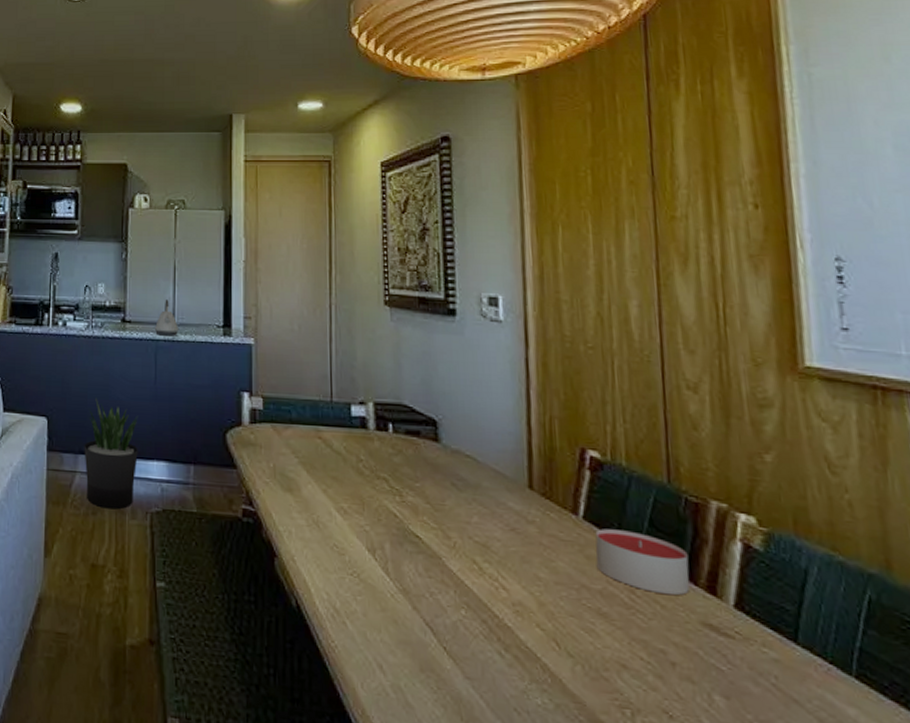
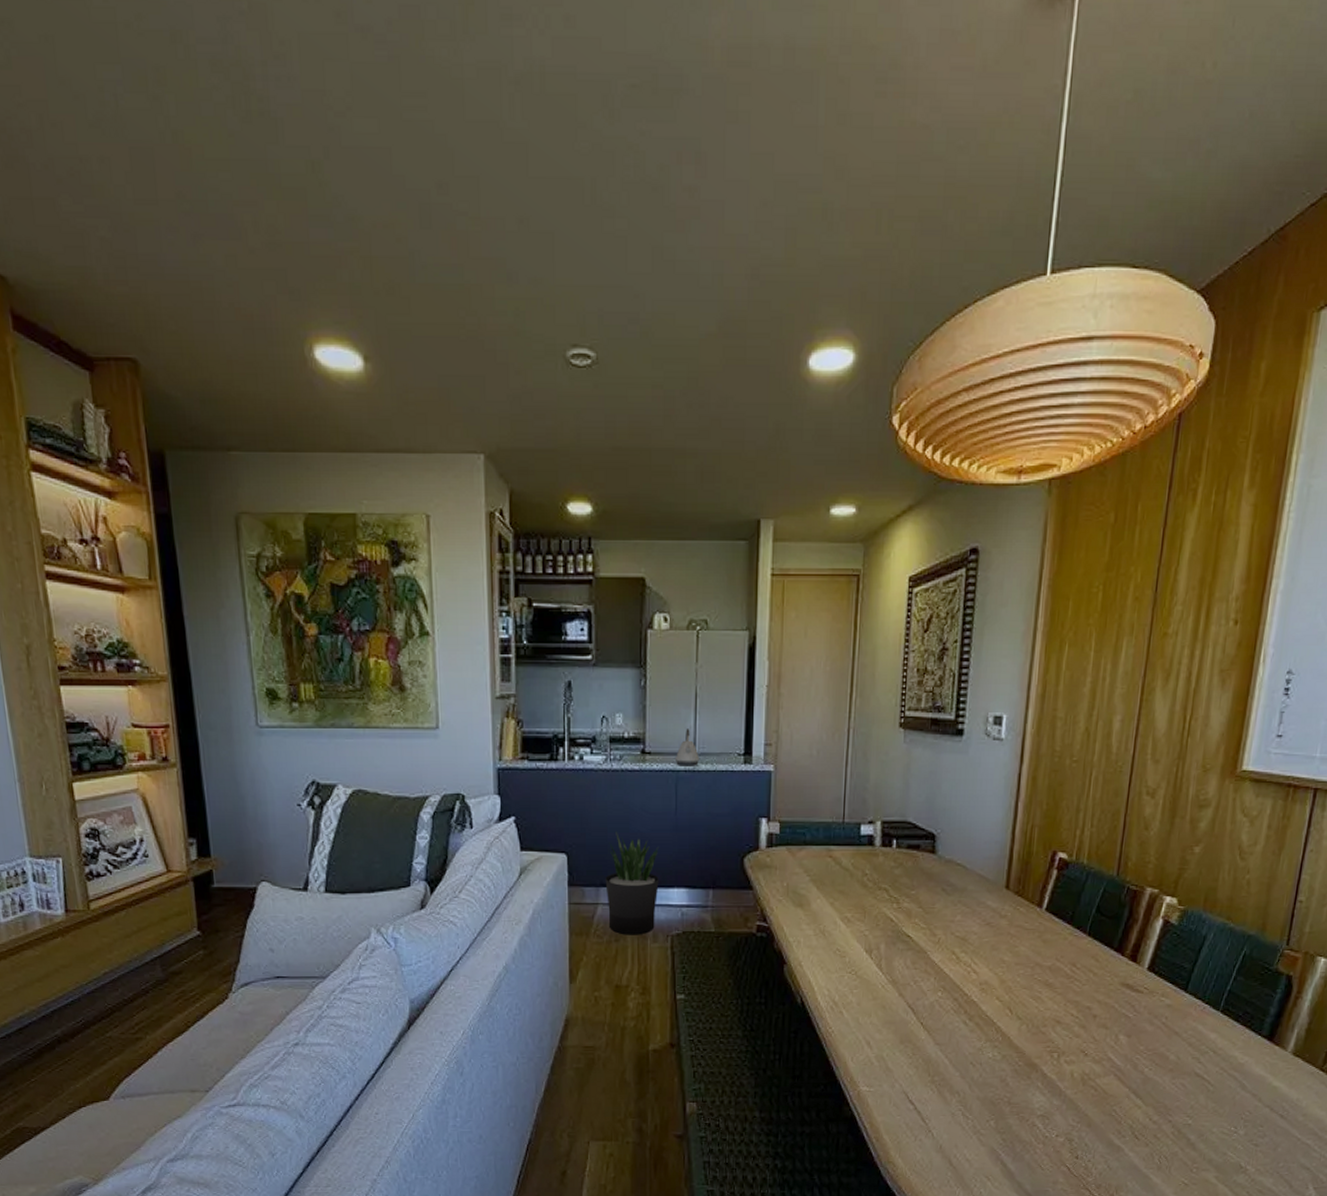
candle: present [595,529,690,596] -> none [1050,917,1121,965]

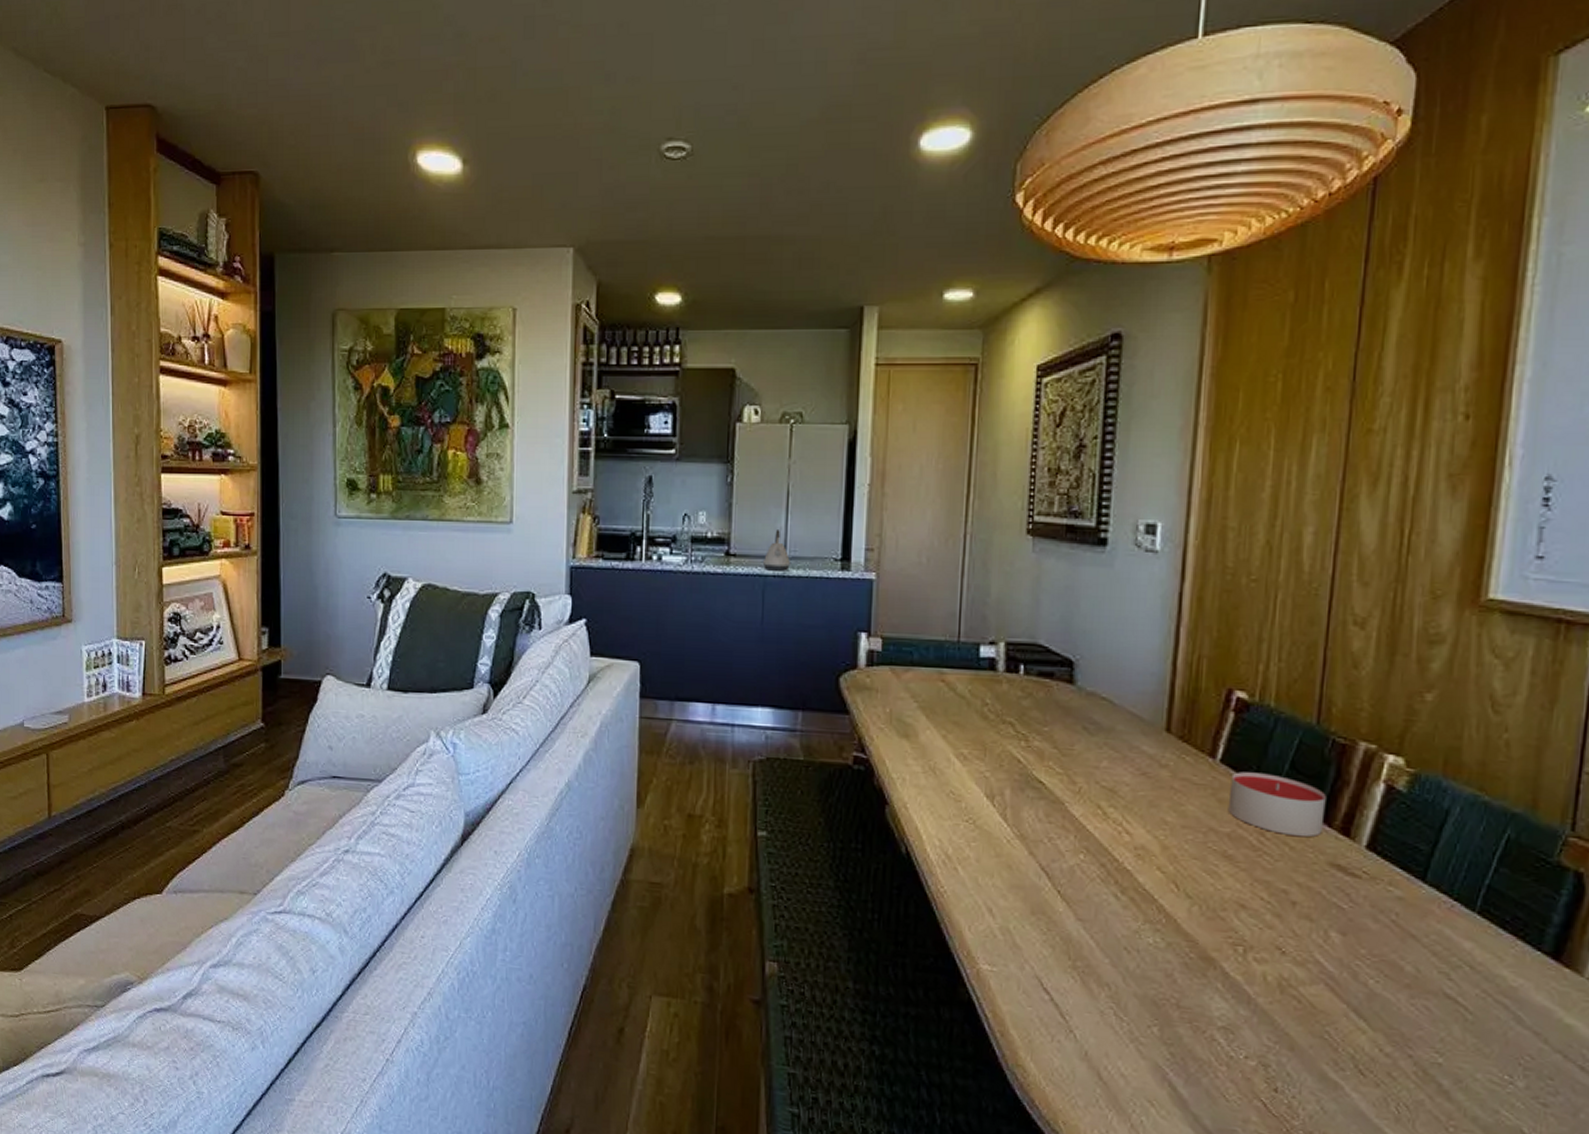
planter: present [605,831,659,935] -> none [681,640,742,758]
candle: none [1050,917,1121,965] -> present [1227,772,1326,838]

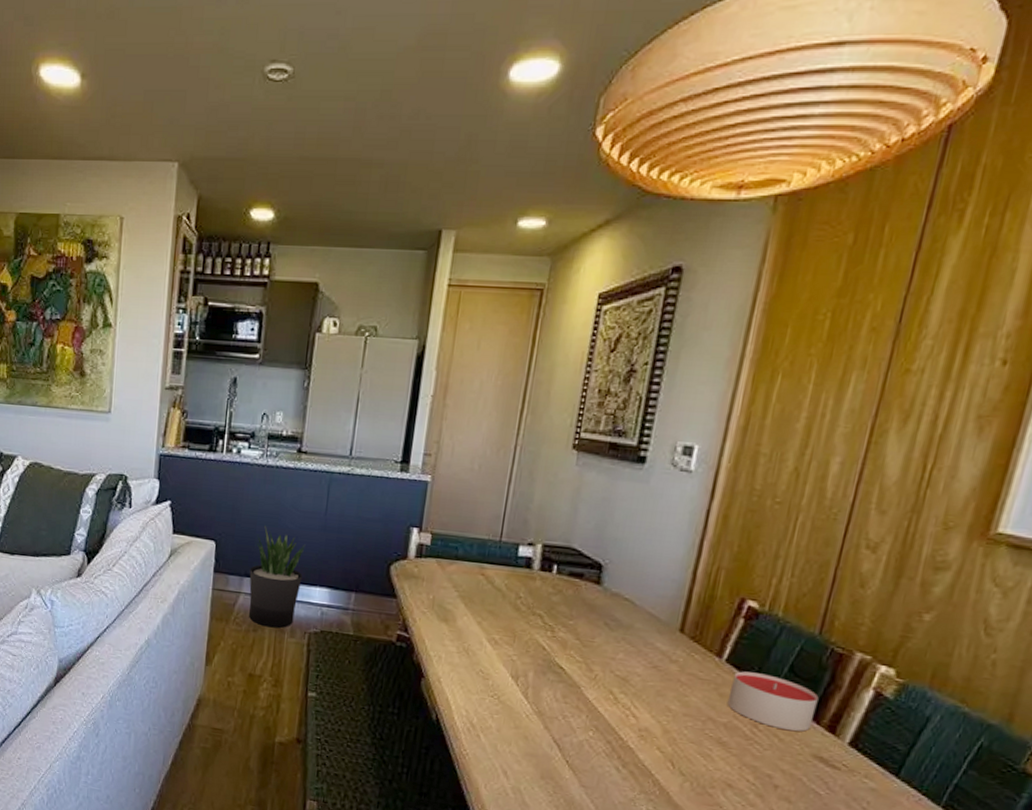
planter: none [681,640,742,758] -> present [249,525,306,628]
kettle: present [763,530,790,573] -> none [331,432,355,471]

